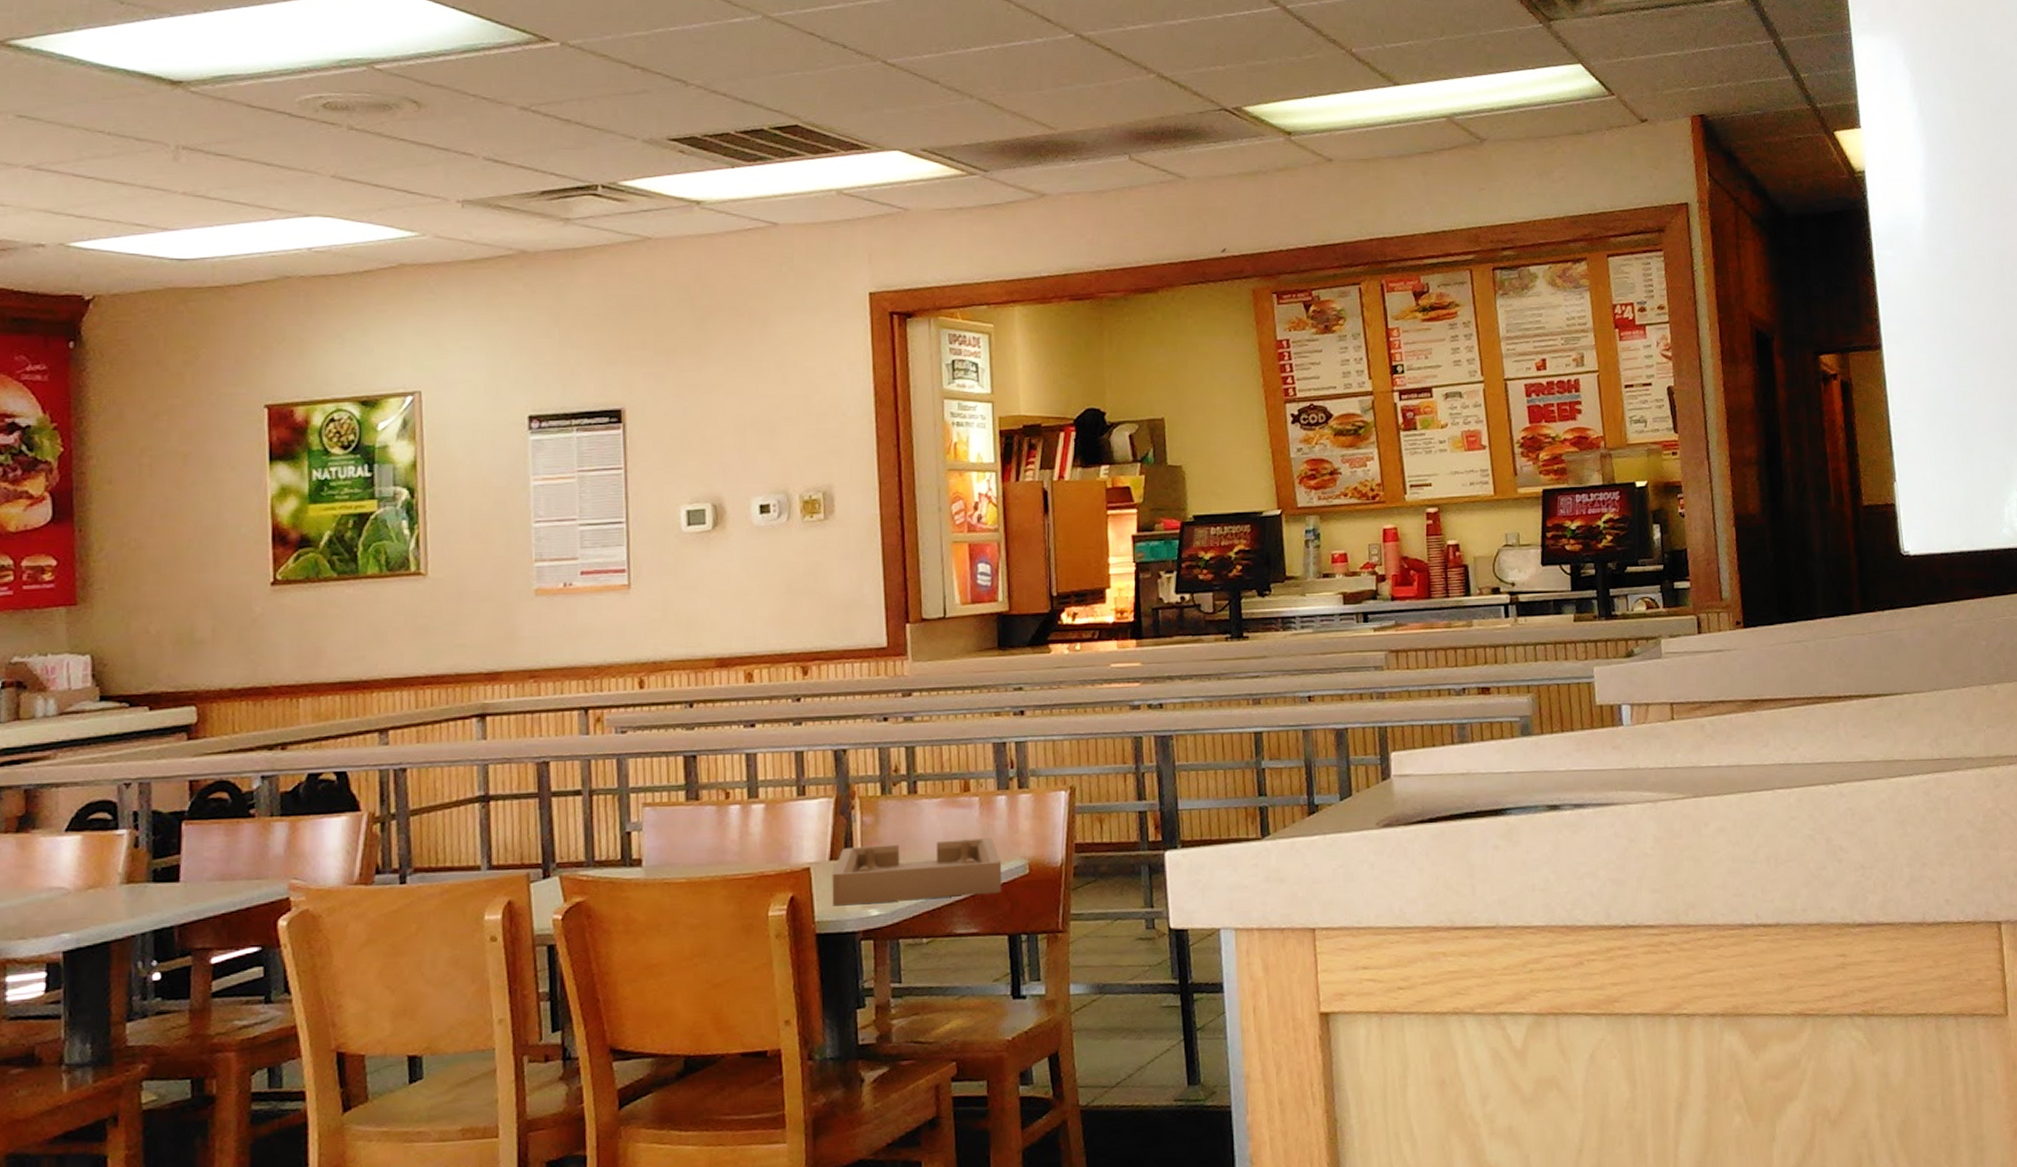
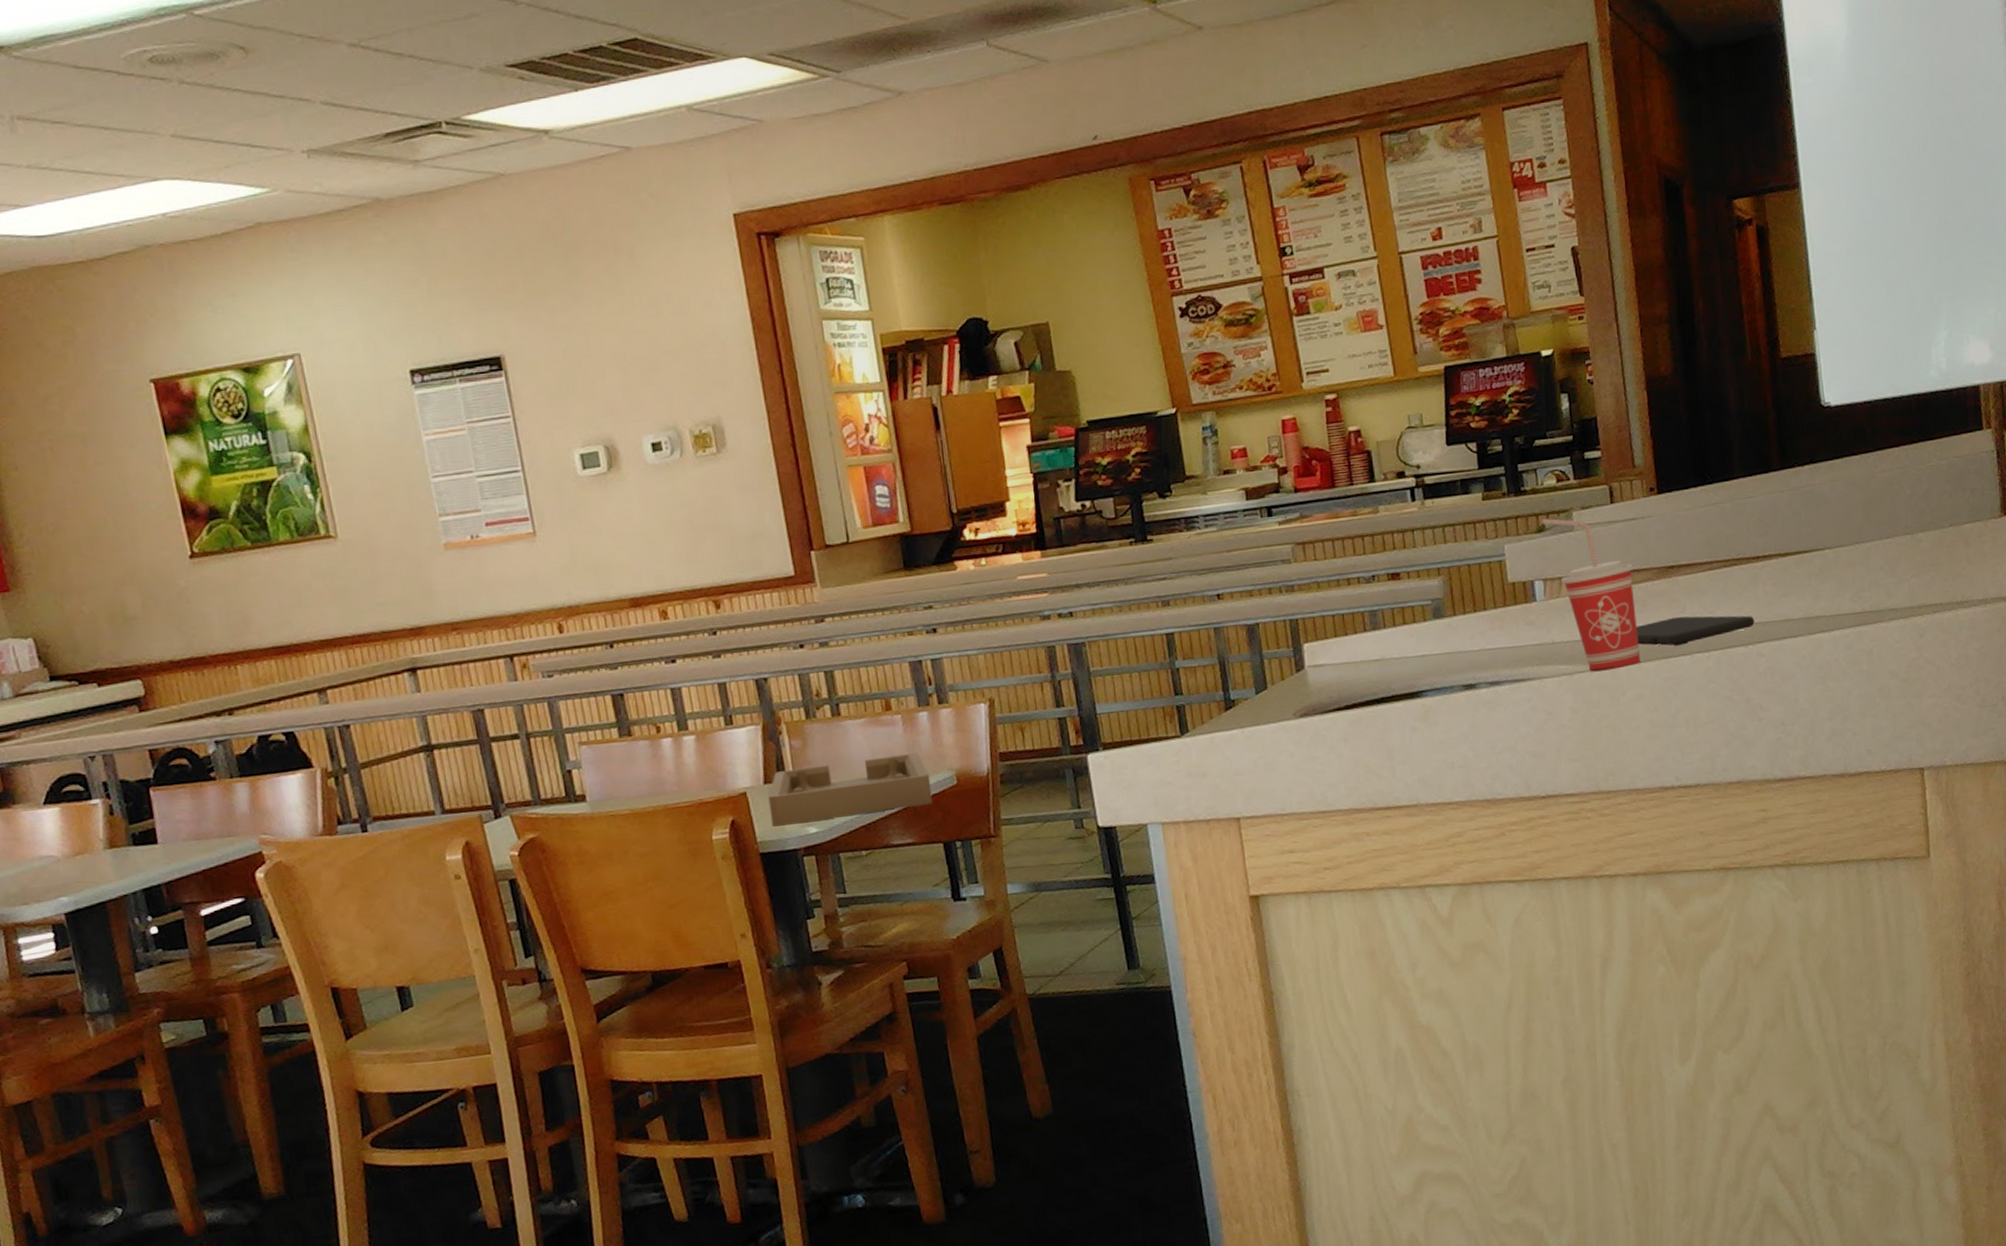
beverage cup: none [1629,643,1723,801] -> present [1540,518,1640,672]
mobile phone: none [1719,750,1836,780] -> present [1636,615,1755,646]

